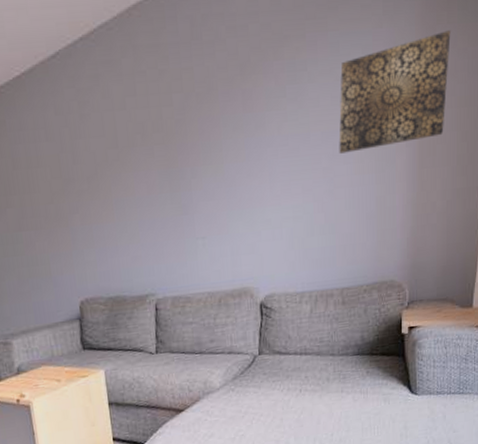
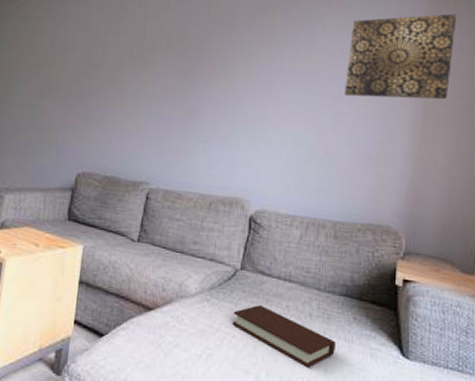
book: none [257,382,353,424] -> present [232,305,335,368]

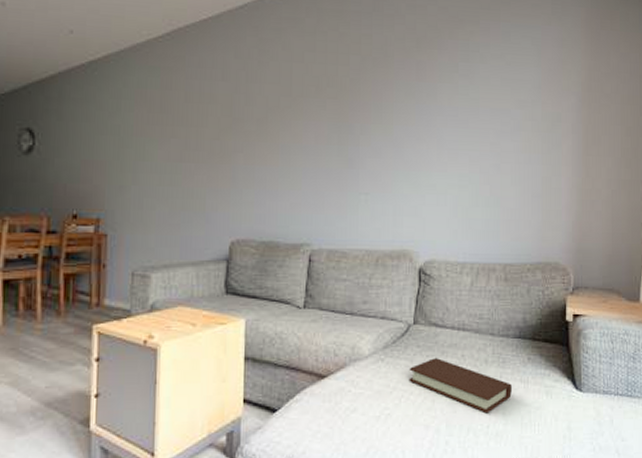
wall art: present [344,13,457,100] -> none [507,36,614,132]

